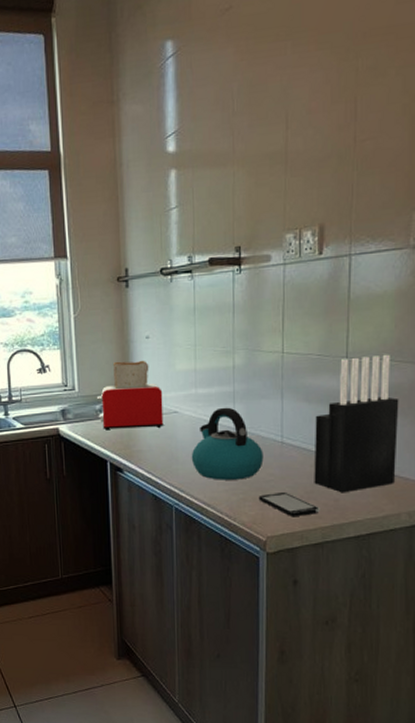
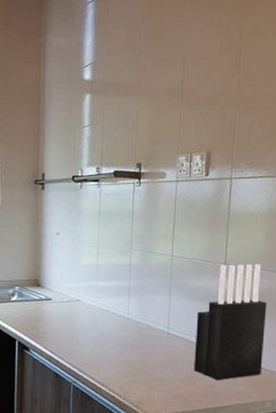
toaster: present [97,360,164,431] -> none [11,252,68,313]
kettle: present [191,407,264,480] -> none [89,299,152,364]
smartphone: present [258,491,320,517] -> none [146,376,198,400]

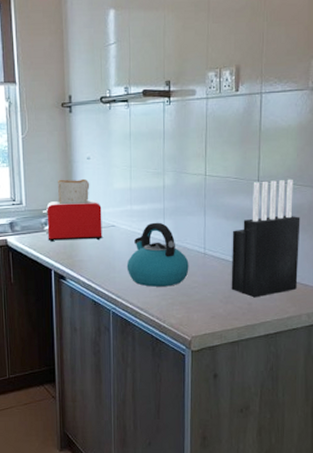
toaster: none [11,252,68,313] -> present [43,178,102,242]
kettle: none [89,299,152,364] -> present [126,222,189,287]

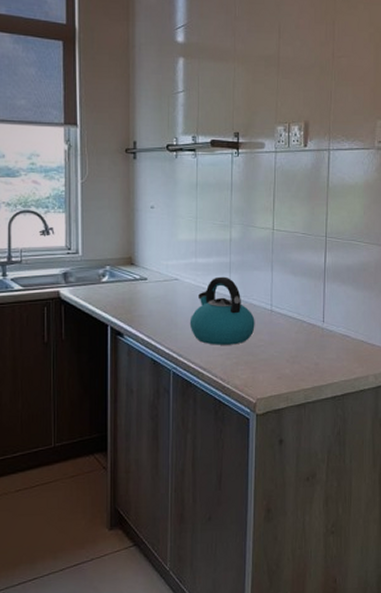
toaster: present [43,178,102,242] -> none [101,228,165,295]
knife block: present [231,179,300,298] -> none [298,236,367,358]

